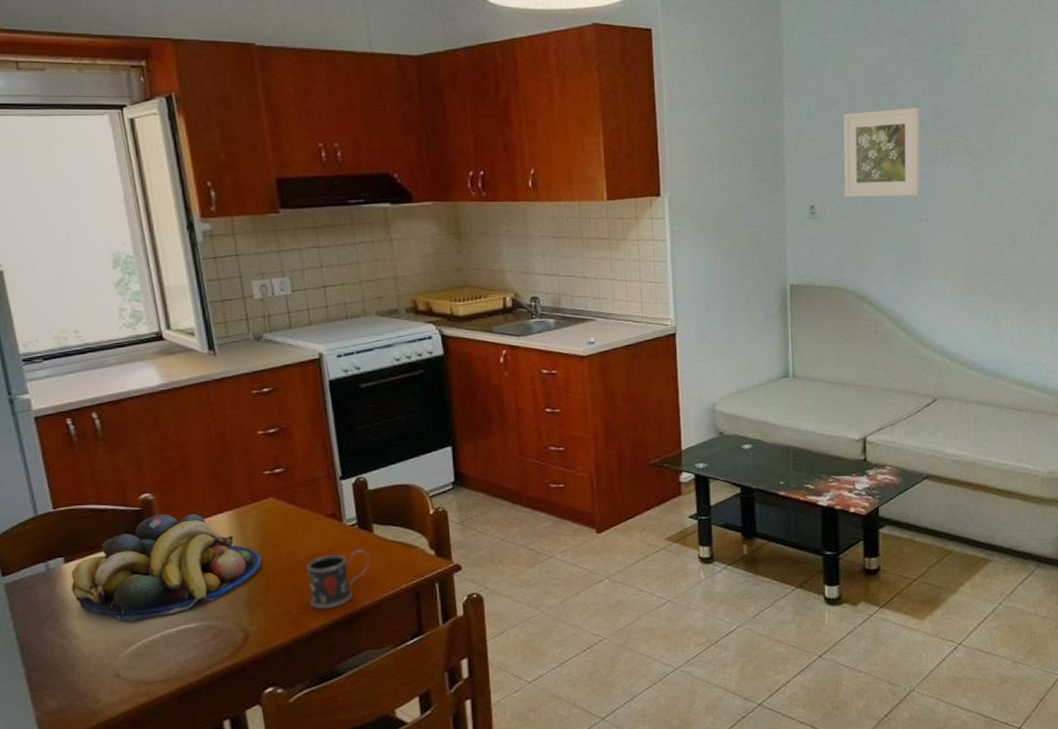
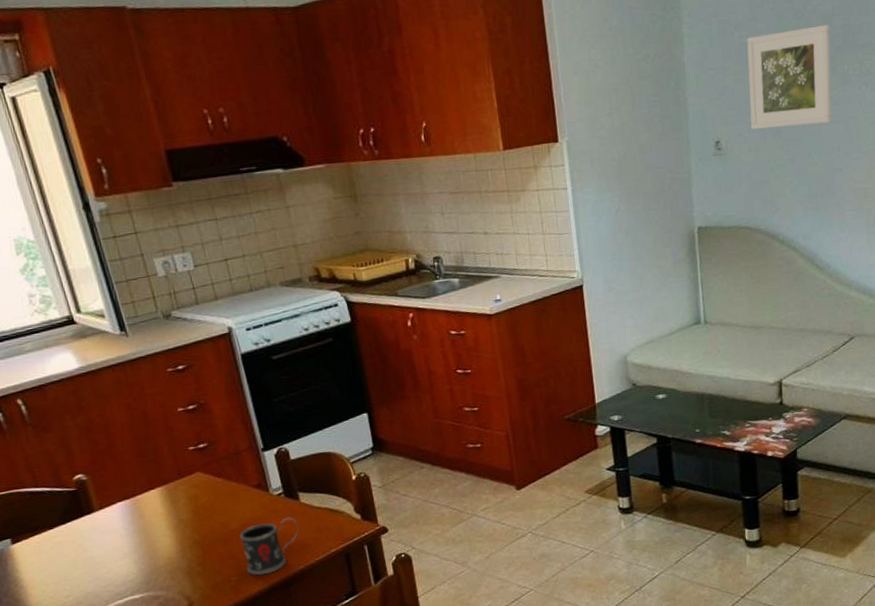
fruit bowl: present [71,514,262,622] -> none [20,491,197,596]

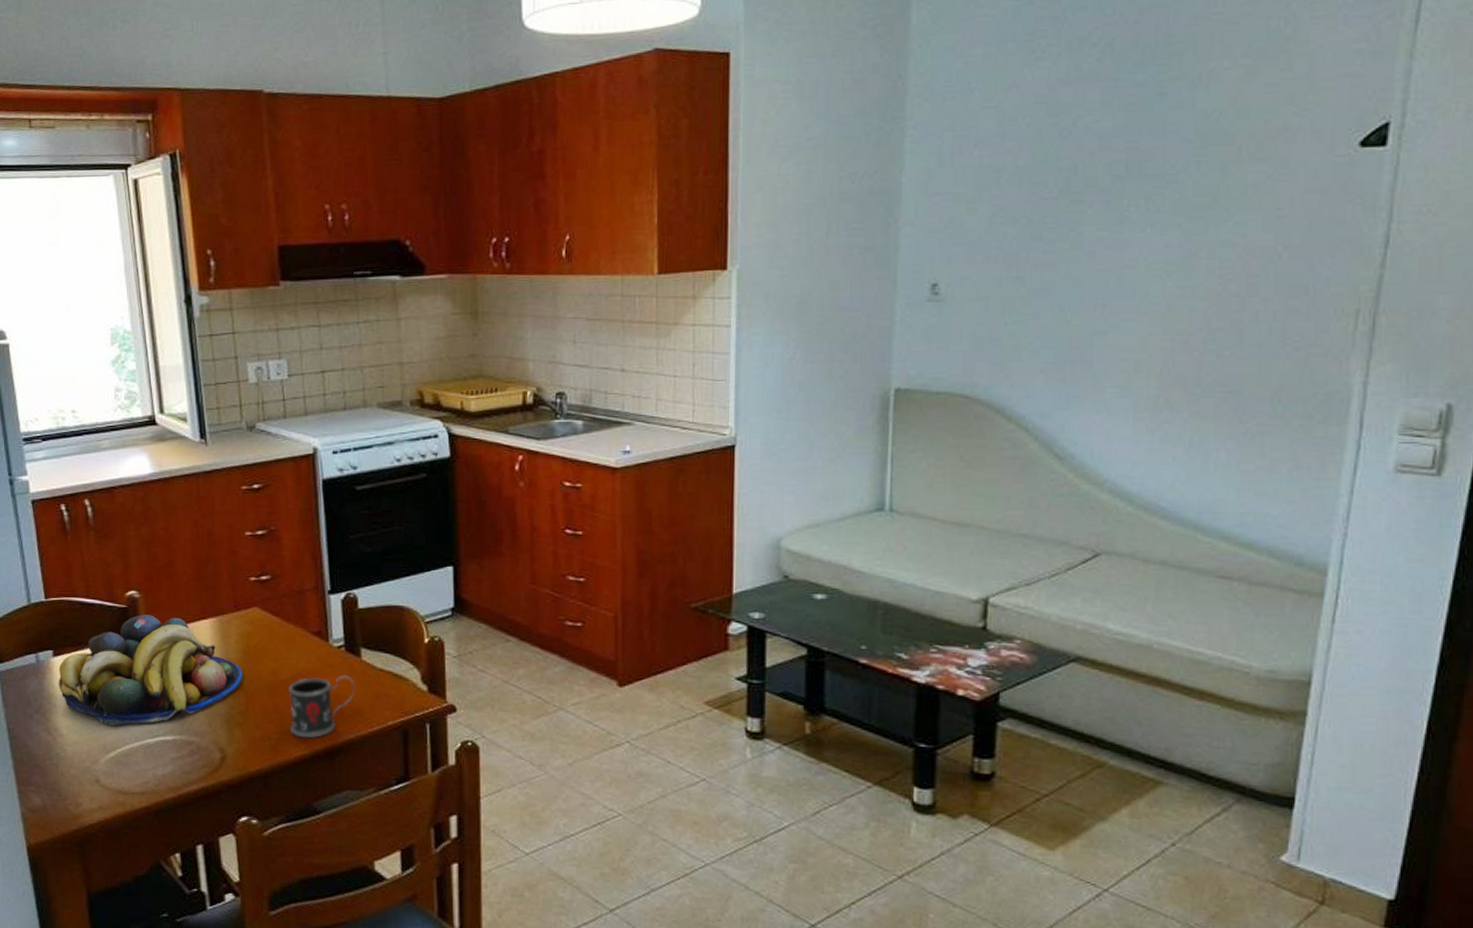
fruit bowl: none [20,491,197,596] -> present [58,614,243,727]
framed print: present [747,25,832,129] -> none [982,147,1107,273]

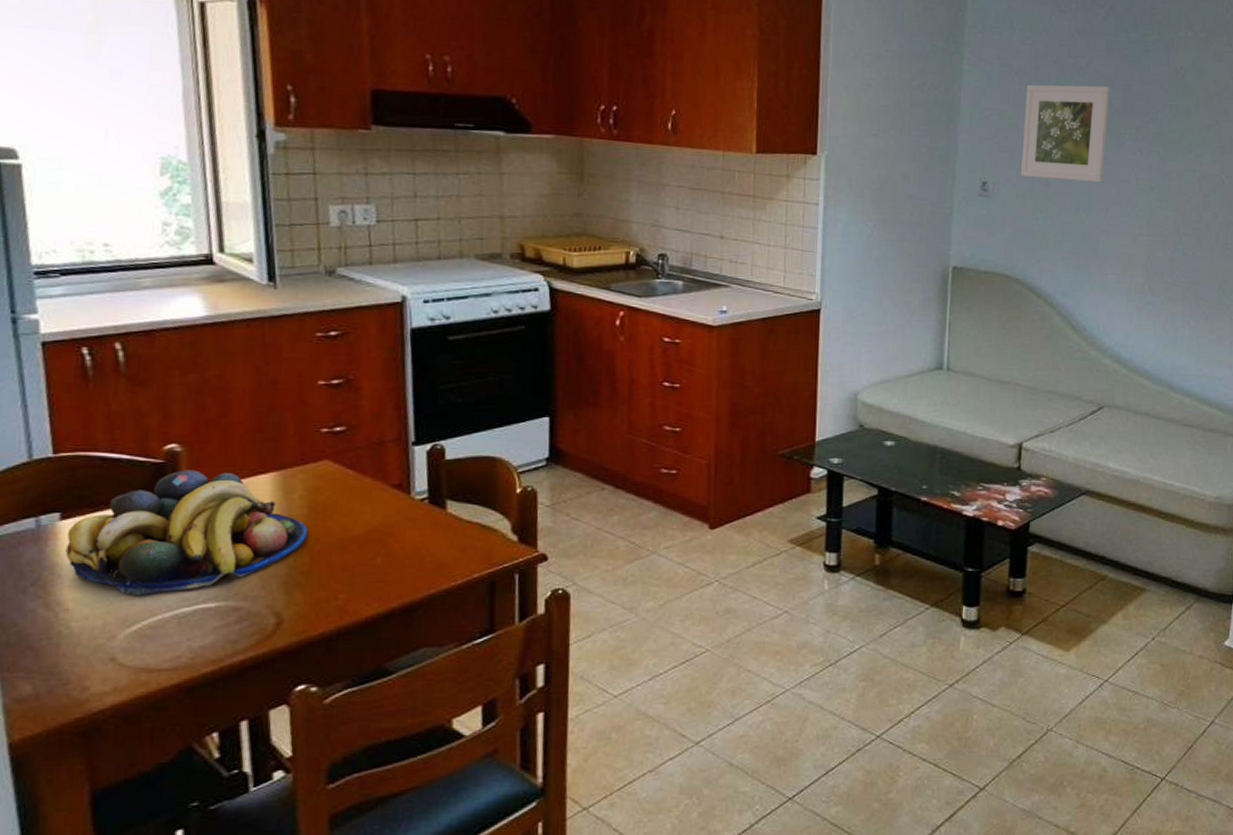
mug: present [288,675,356,739] -> none [361,528,439,596]
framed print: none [982,147,1107,273] -> present [1020,84,1110,183]

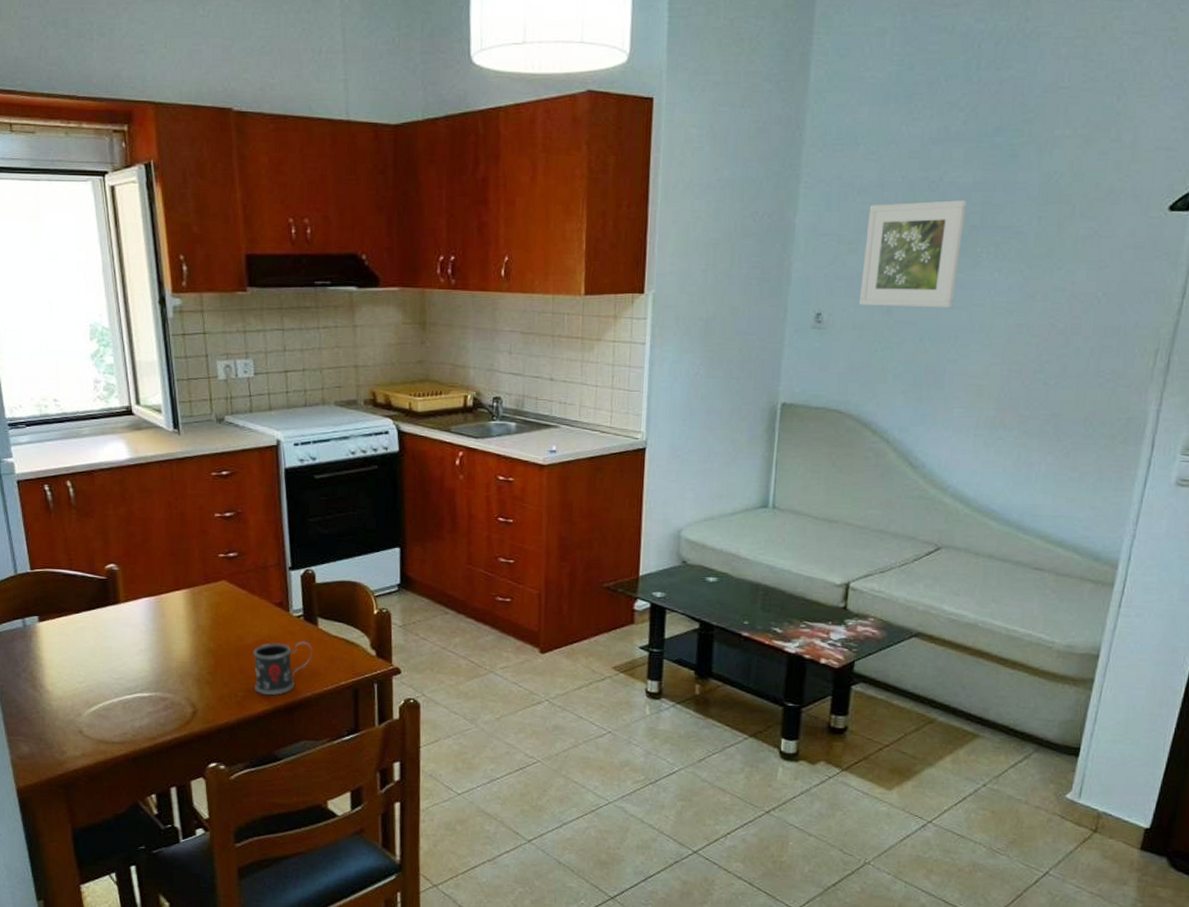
fruit bowl: present [65,470,308,596] -> none [43,585,213,684]
mug: none [361,528,439,596] -> present [253,641,313,696]

